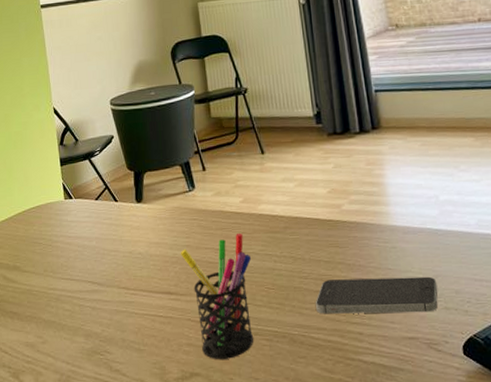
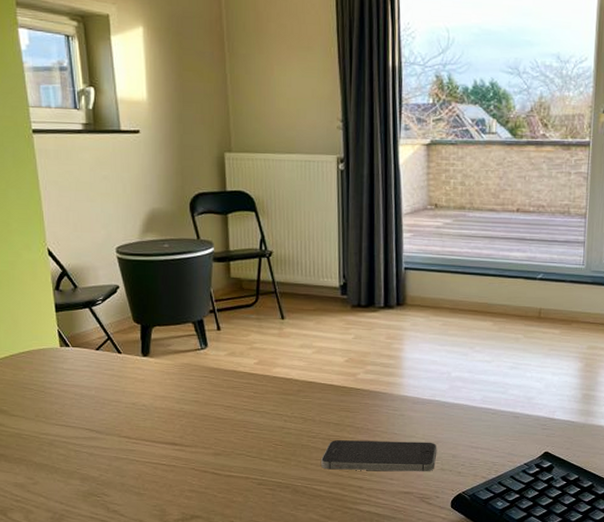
pen holder: present [180,233,254,359] -> none [187,393,262,504]

